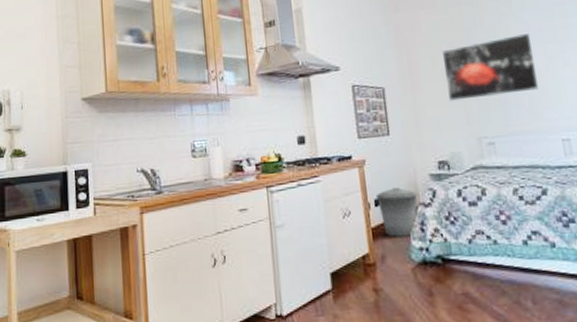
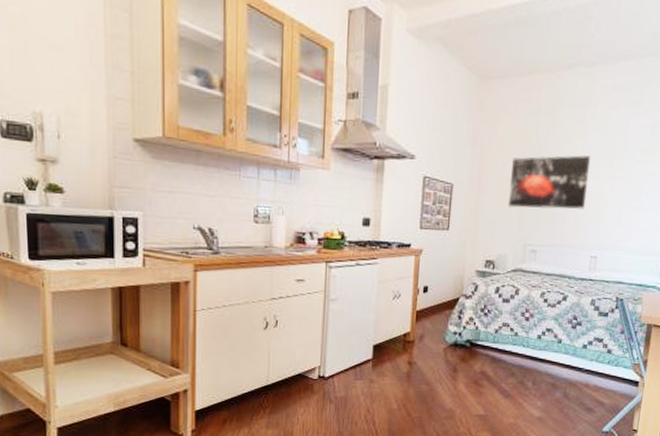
trash can: present [375,188,418,237] -> none [425,278,463,321]

